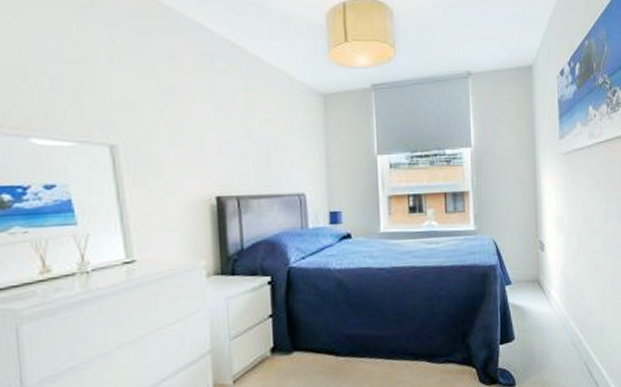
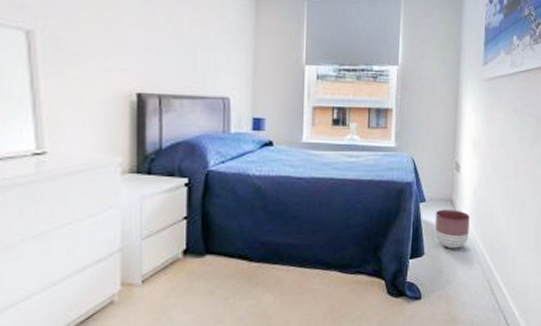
planter: none [522,290,560,332] -> present [434,209,470,249]

